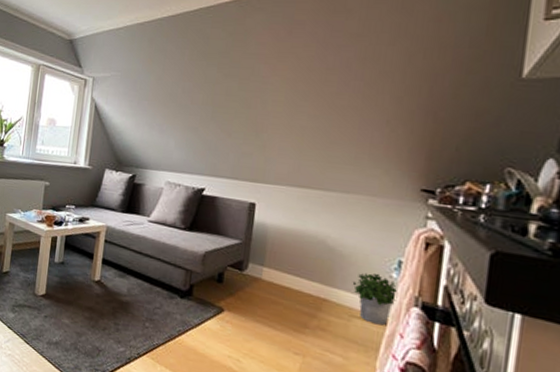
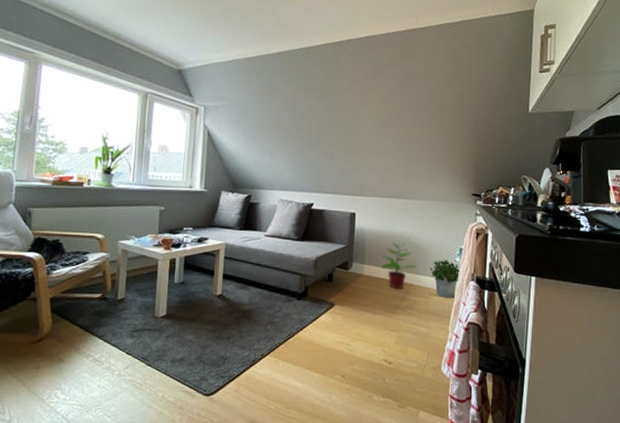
potted plant: none [284,242,336,304] -> present [380,241,418,289]

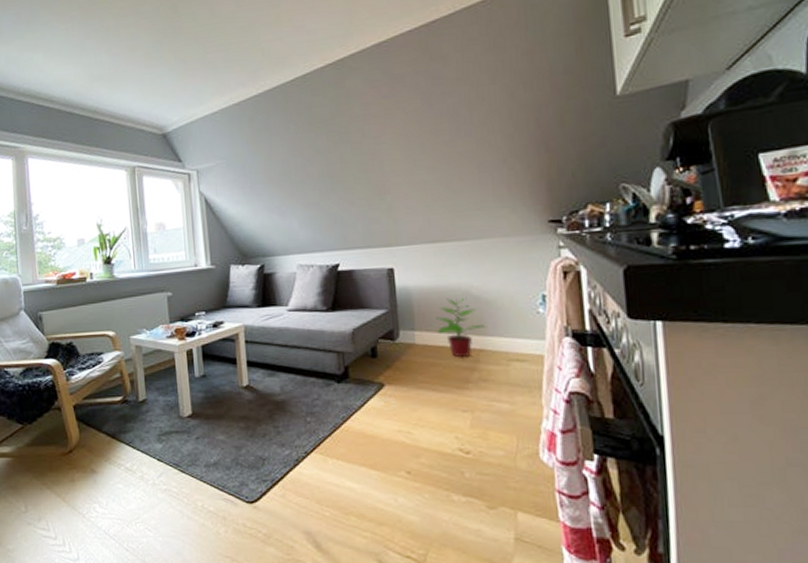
potted plant: present [430,259,461,298] -> none [503,312,549,363]

